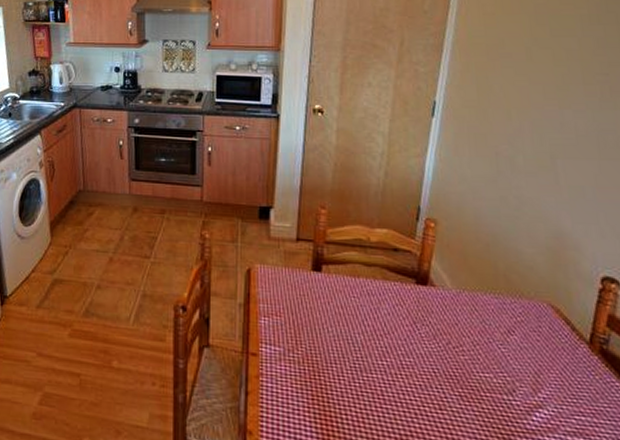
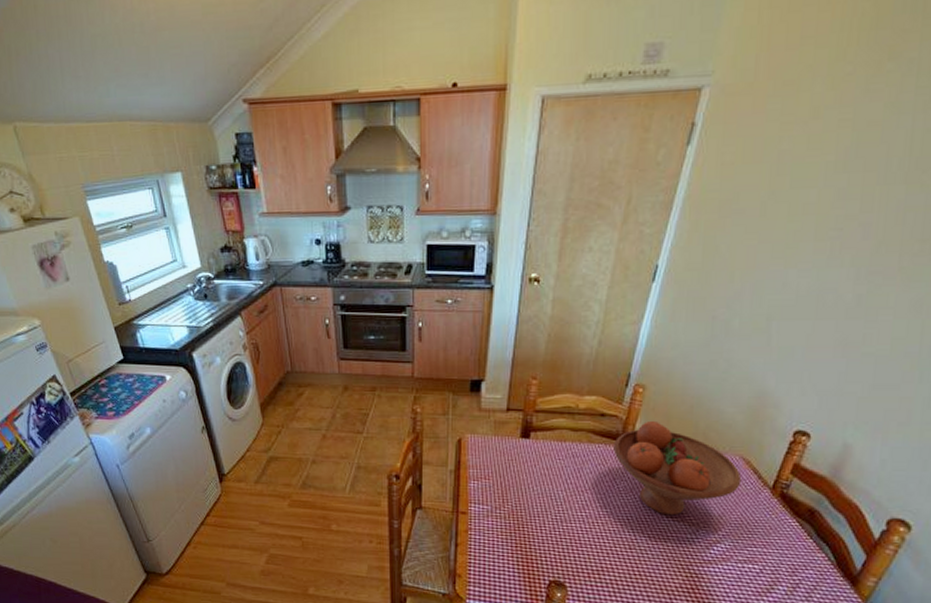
fruit bowl: none [410,258,555,370] -> present [613,420,742,516]

